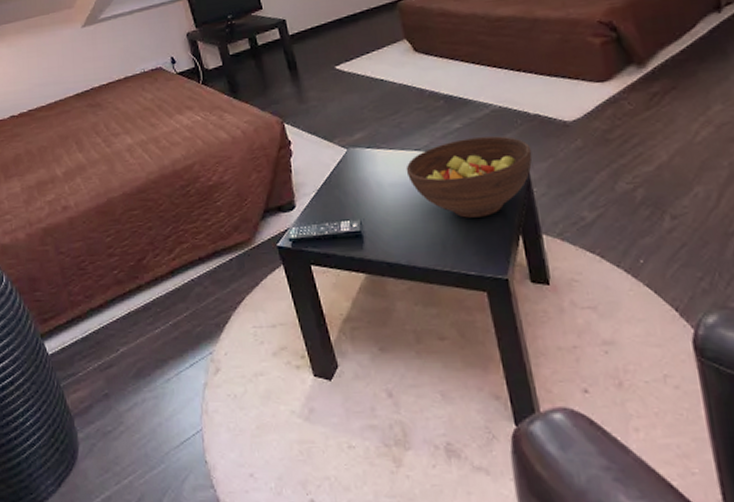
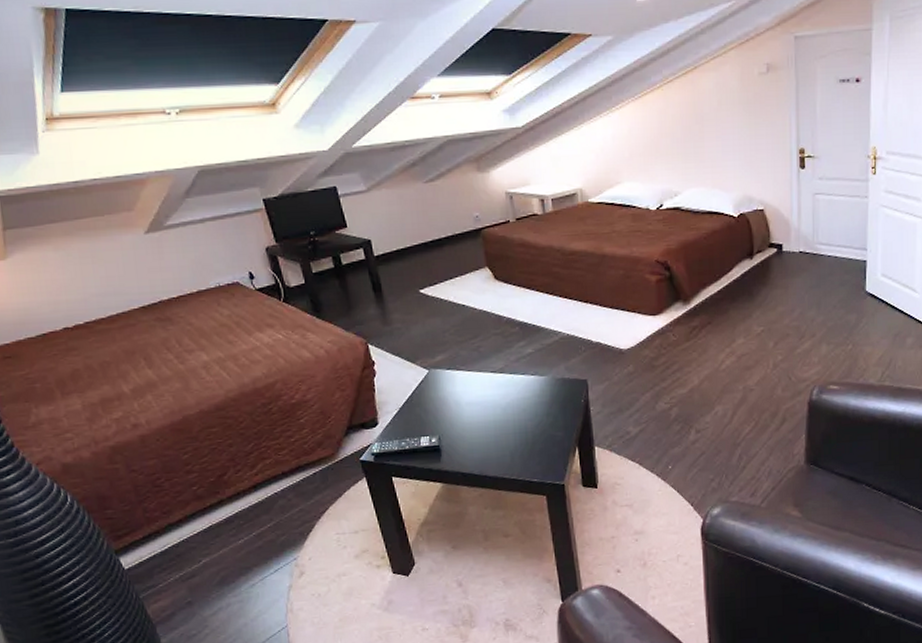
fruit bowl: present [406,136,533,218] -> none [482,361,592,433]

